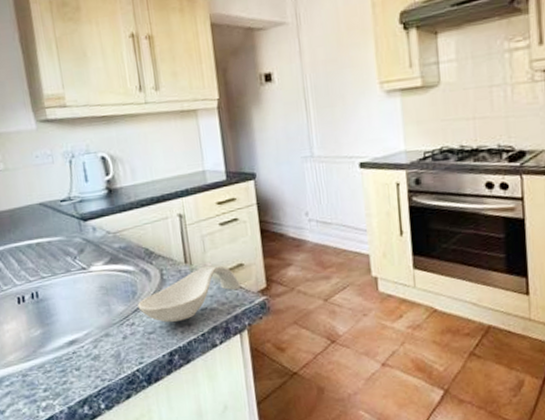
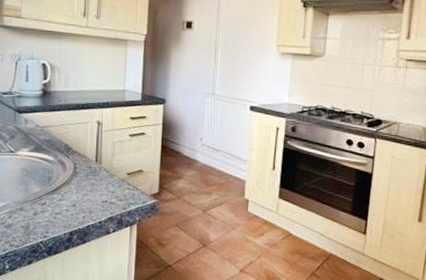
spoon rest: present [138,265,241,322] -> none [51,167,138,208]

